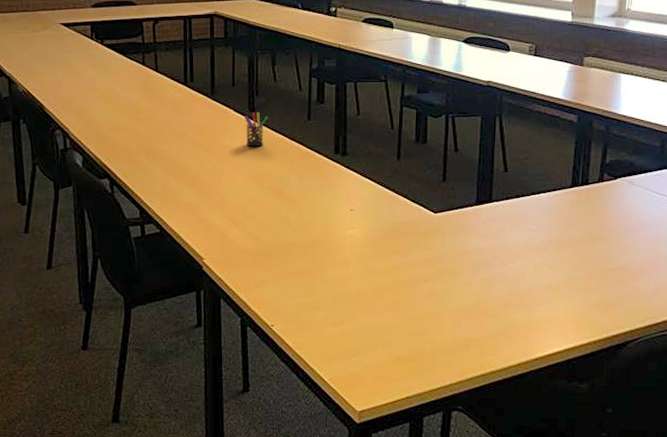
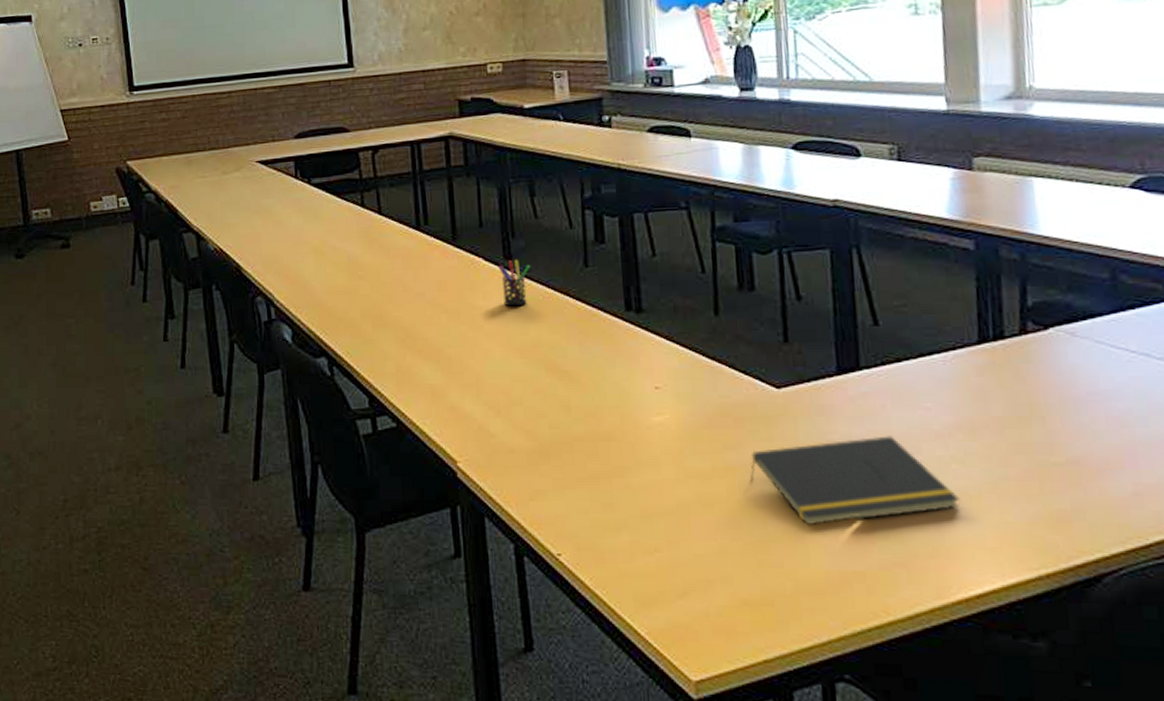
notepad: none [410,248,546,308] -> present [750,436,960,526]

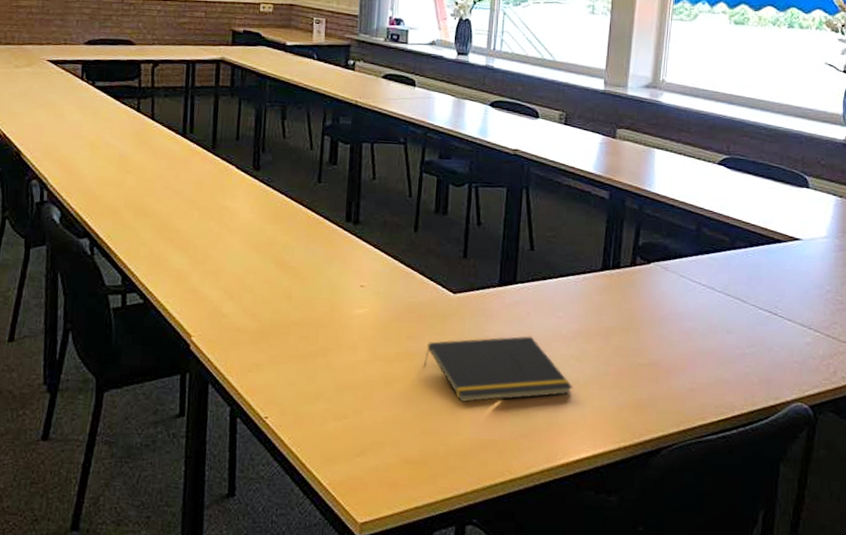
pen holder: present [498,259,530,307] -> none [247,170,273,210]

